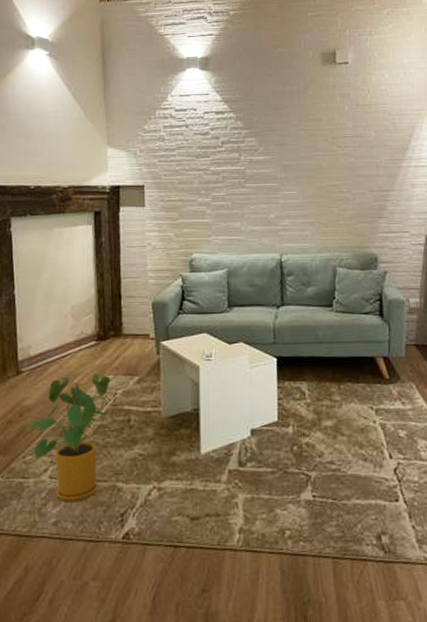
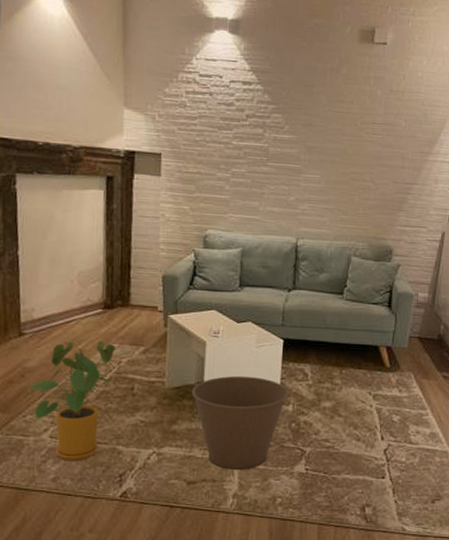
basket: none [188,399,288,502] -> present [191,375,289,470]

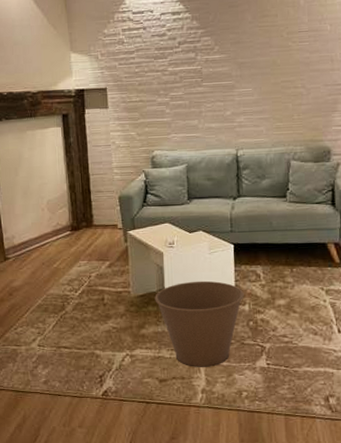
house plant: present [26,341,116,461] -> none [15,259,87,366]

